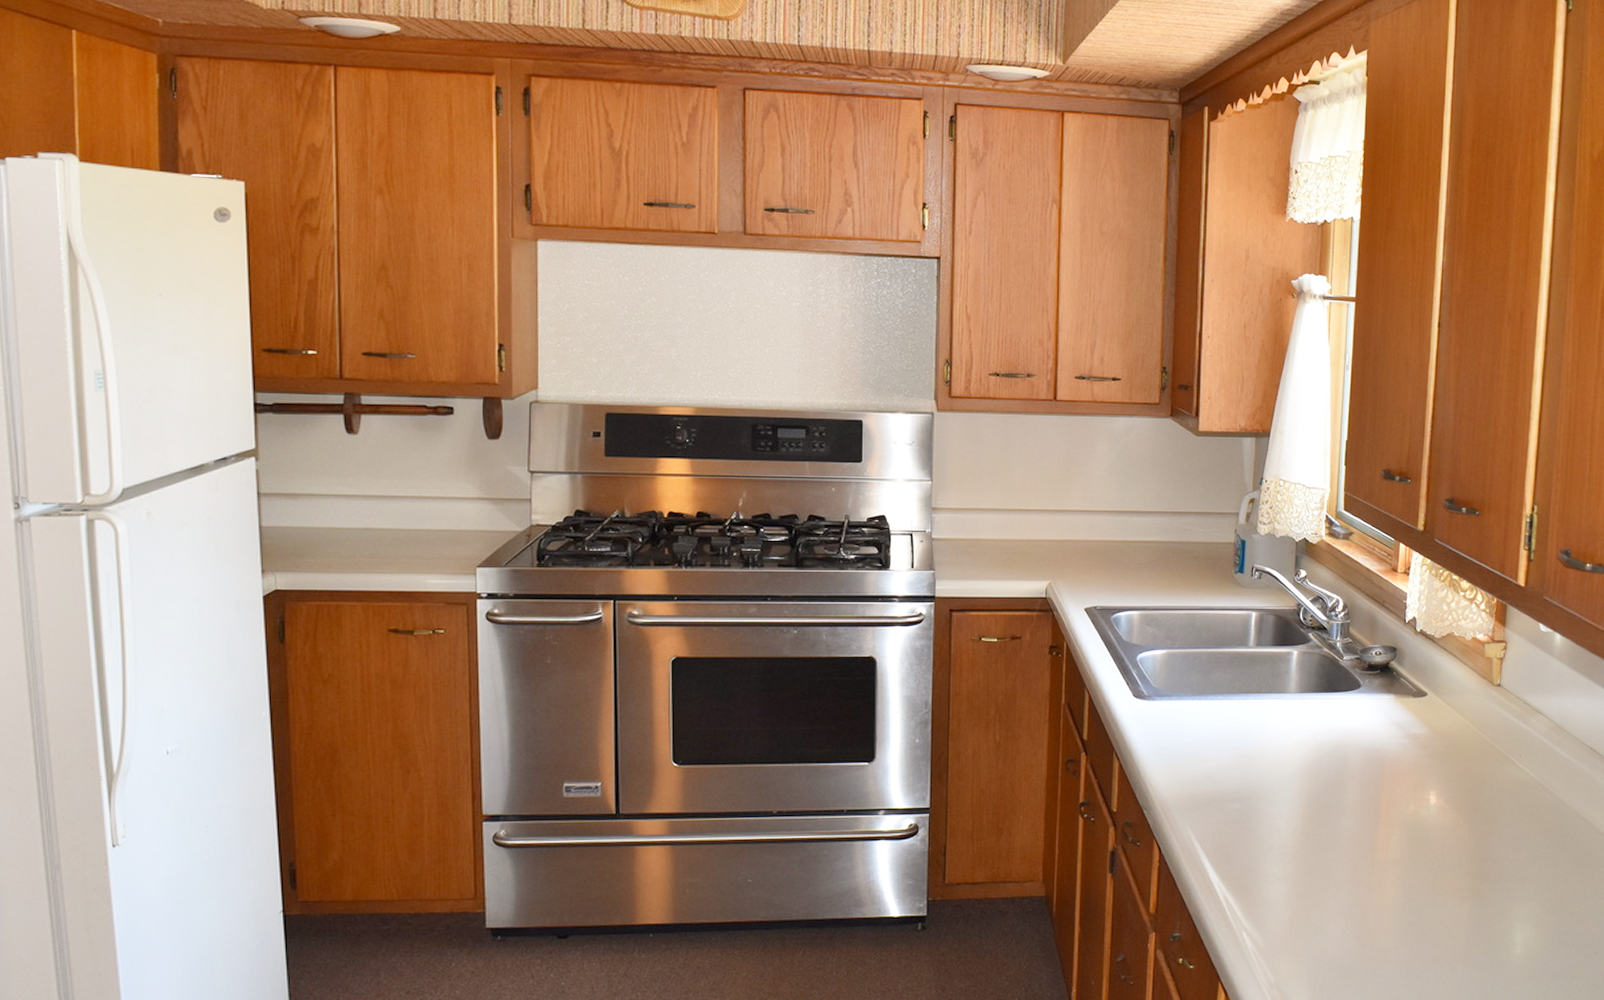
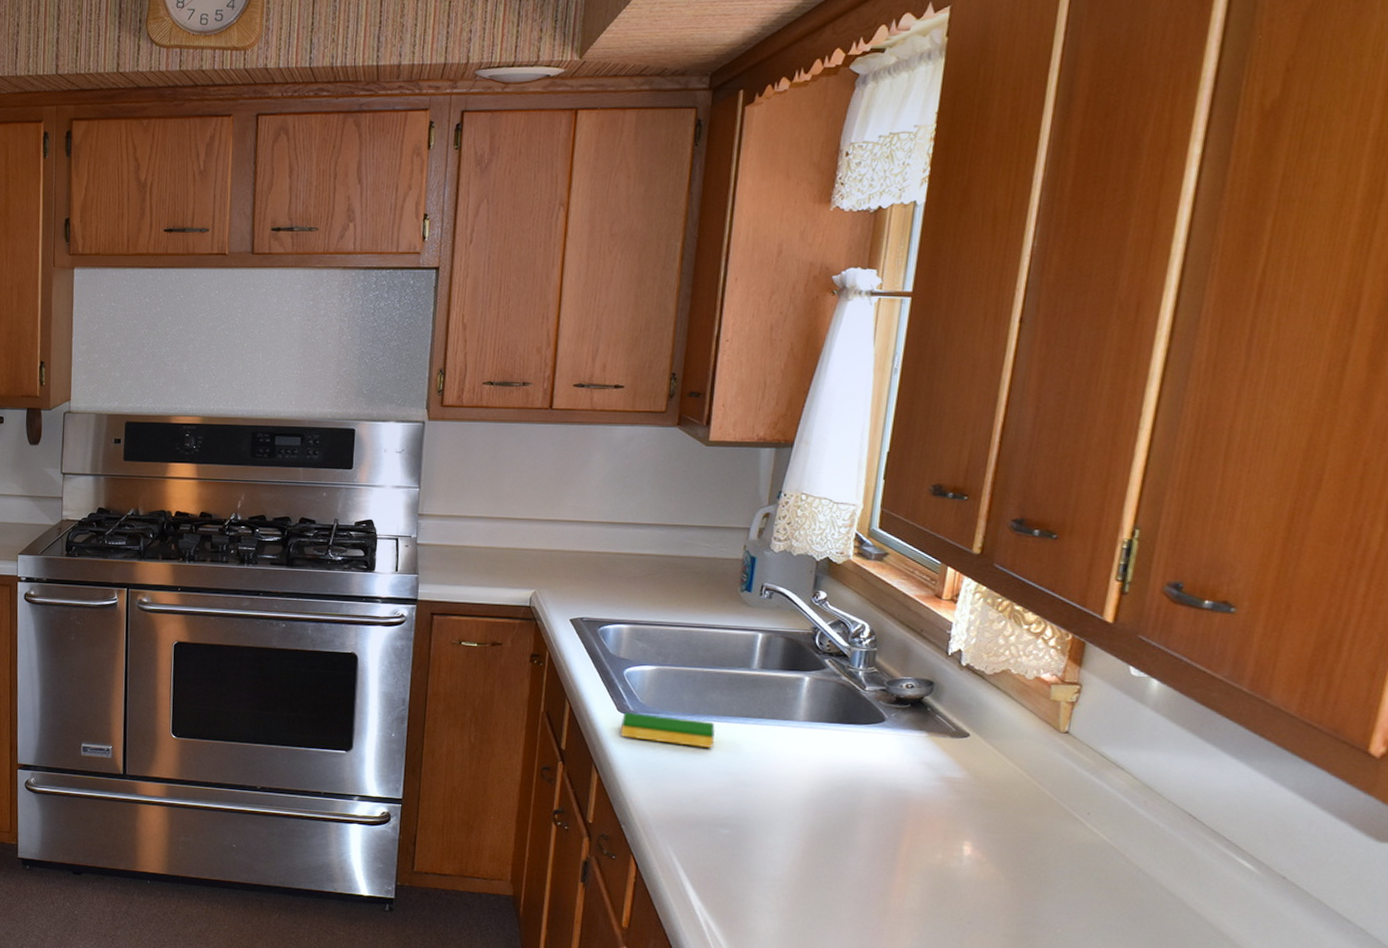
dish sponge: none [1138,696,1222,727] -> present [621,711,715,748]

